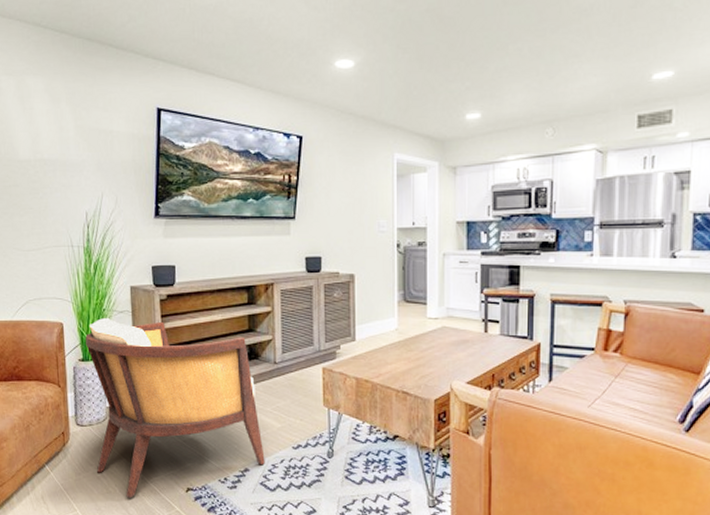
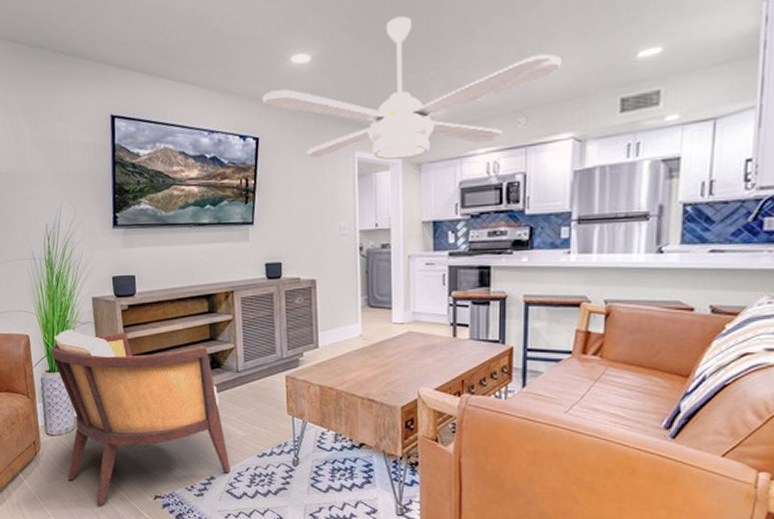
ceiling fan: none [306,30,585,162] -> present [261,16,562,160]

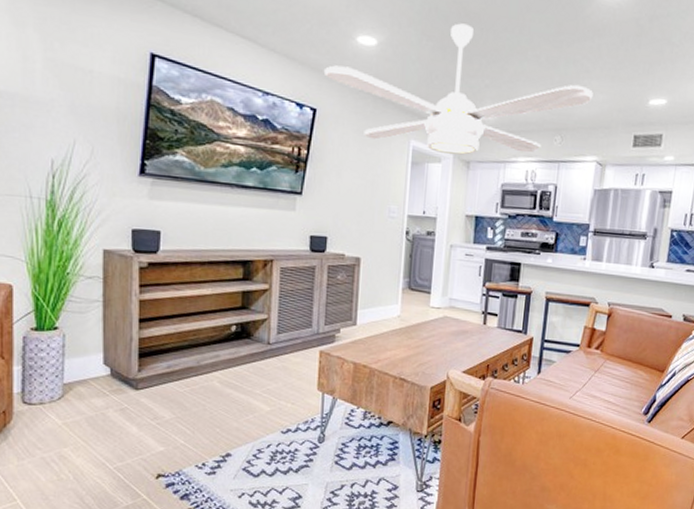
armchair: present [51,328,231,505] -> none [41,282,250,486]

